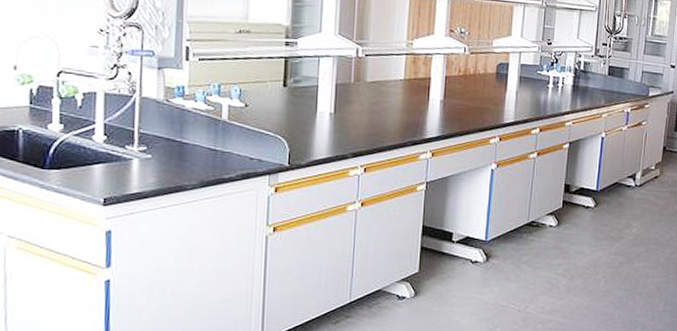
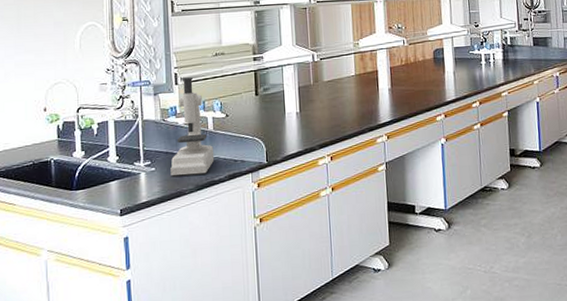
microscope: none [170,53,227,170] -> present [170,77,215,176]

